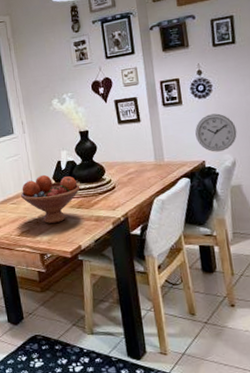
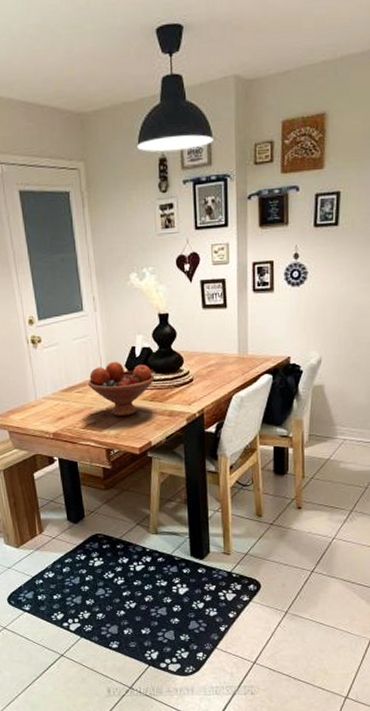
wall clock: present [195,113,237,152] -> none [284,305,327,348]

